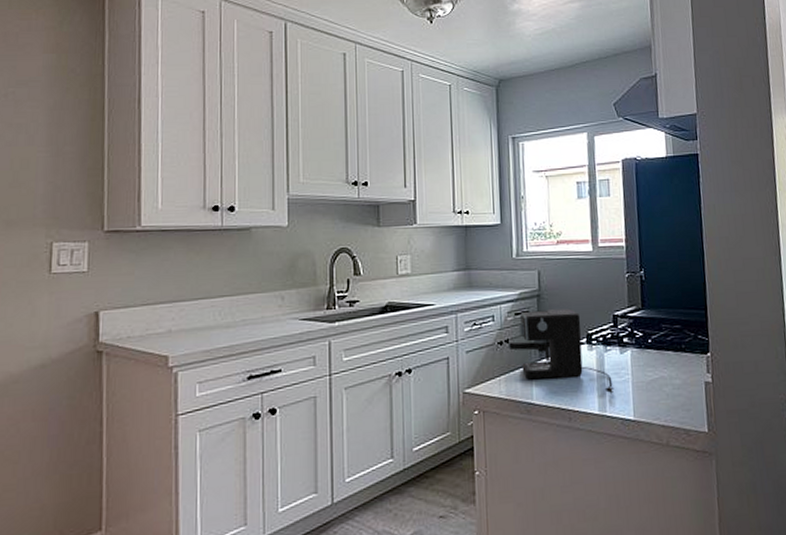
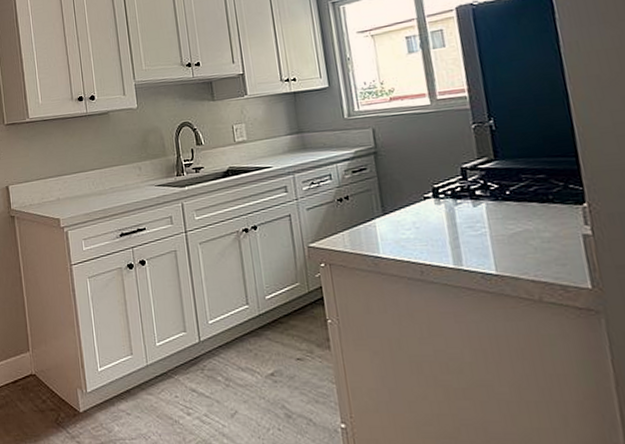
coffee maker: present [507,308,615,393] -> none [347,163,471,247]

